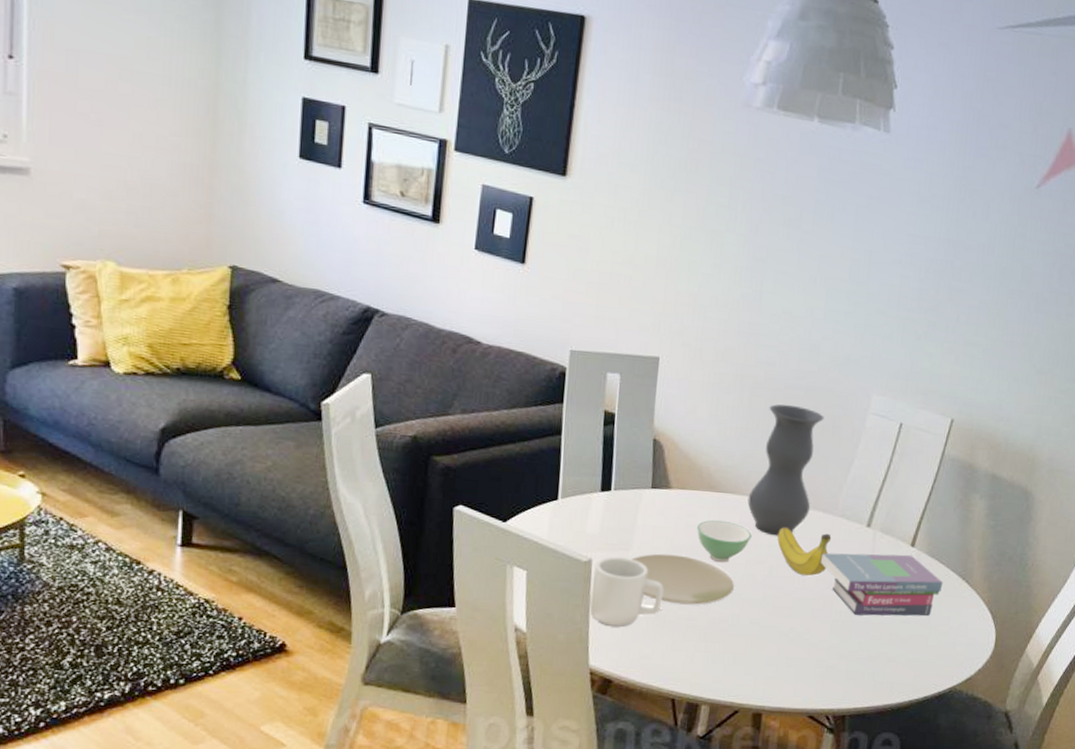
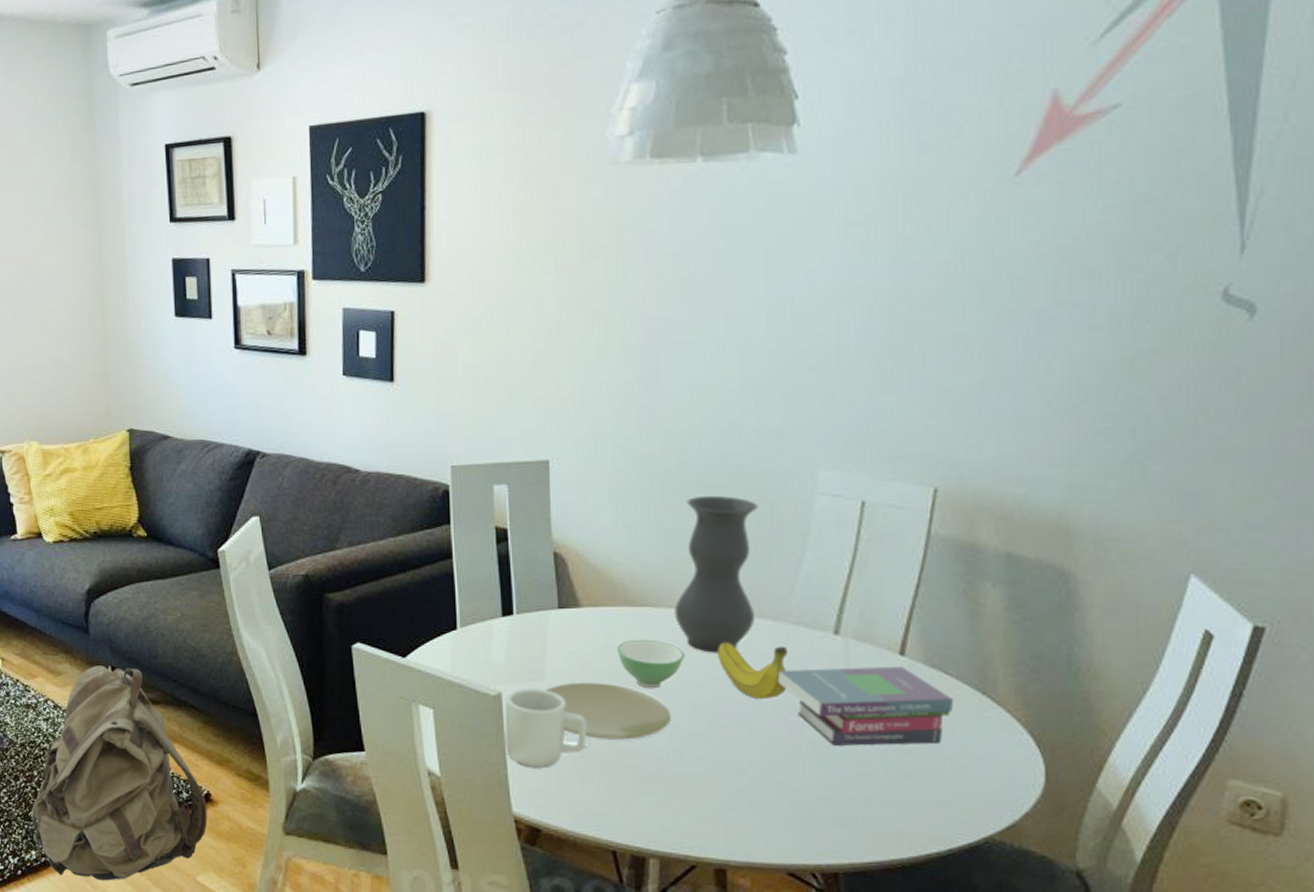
backpack: none [64,509,280,732] -> present [32,666,208,881]

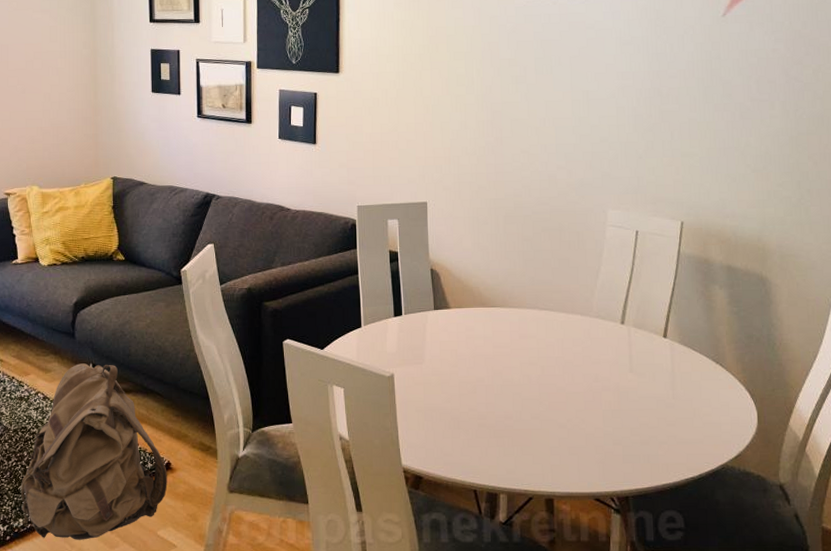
mug: present [504,689,588,767] -> none [396,370,456,429]
plate: present [545,682,670,740] -> none [425,364,513,406]
bowl: present [617,639,685,689] -> none [476,331,522,368]
vase: present [674,495,758,653] -> none [514,227,569,340]
fruit: present [718,642,788,699] -> none [544,332,591,372]
books: present [777,666,954,746] -> none [584,345,699,404]

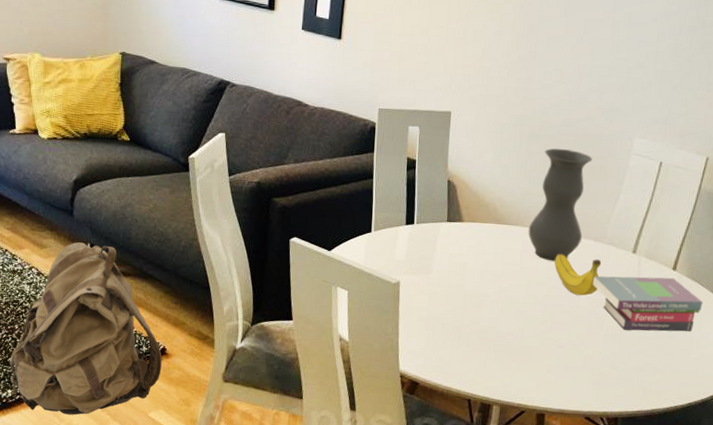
vase: none [514,227,569,340] -> present [528,148,593,261]
fruit: none [544,332,591,372] -> present [554,254,602,296]
books: none [584,345,699,404] -> present [592,276,703,332]

